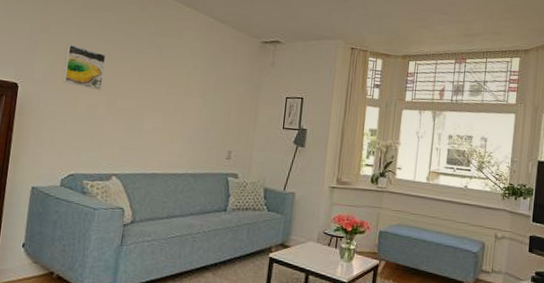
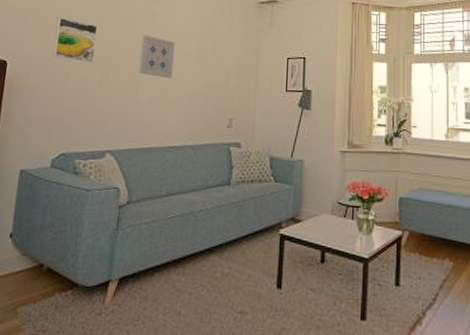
wall art: none [145,66,180,110] -> present [139,34,175,79]

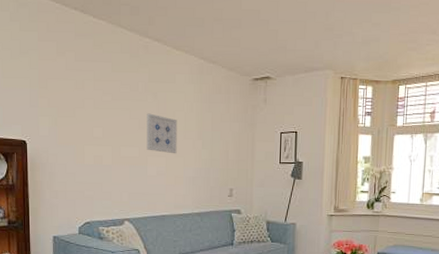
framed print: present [53,17,98,62] -> none [66,98,105,141]

